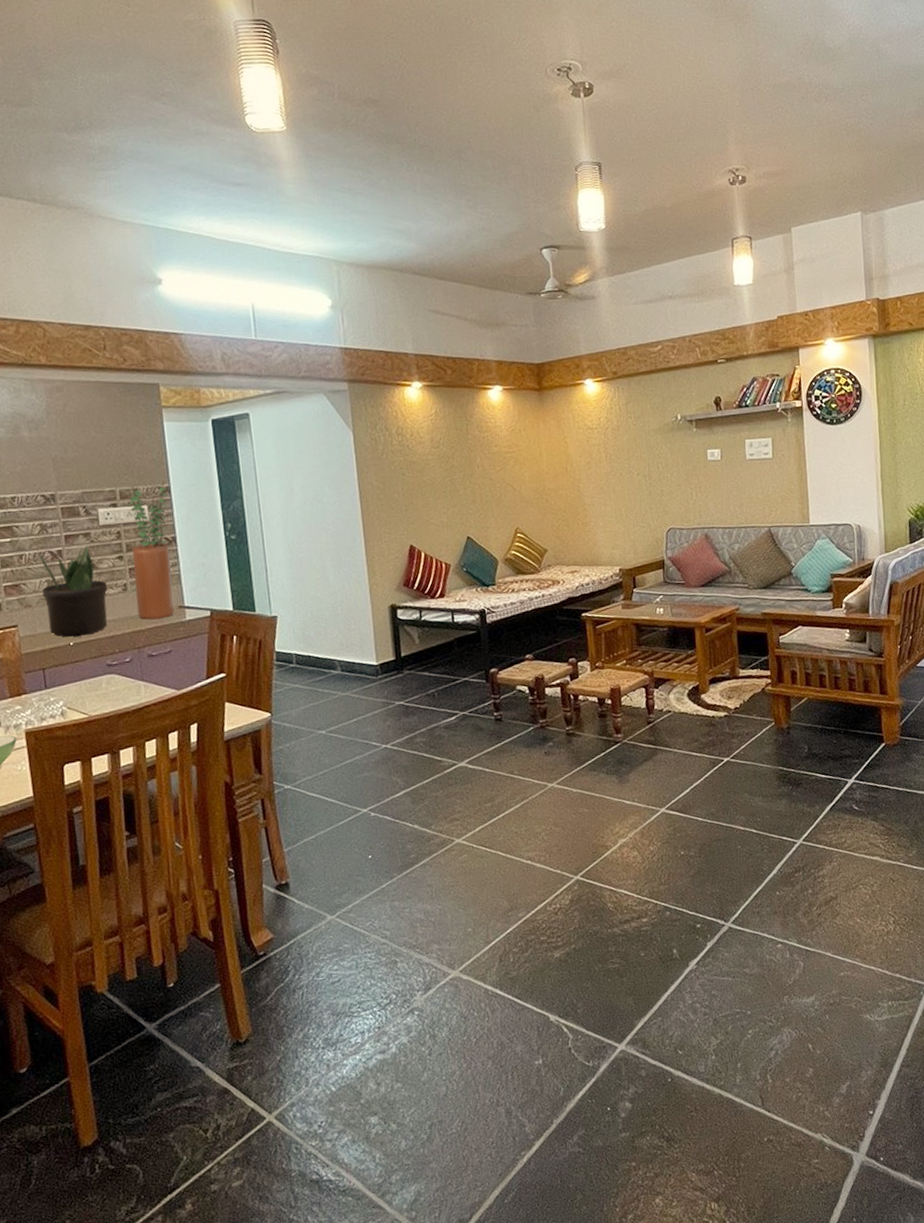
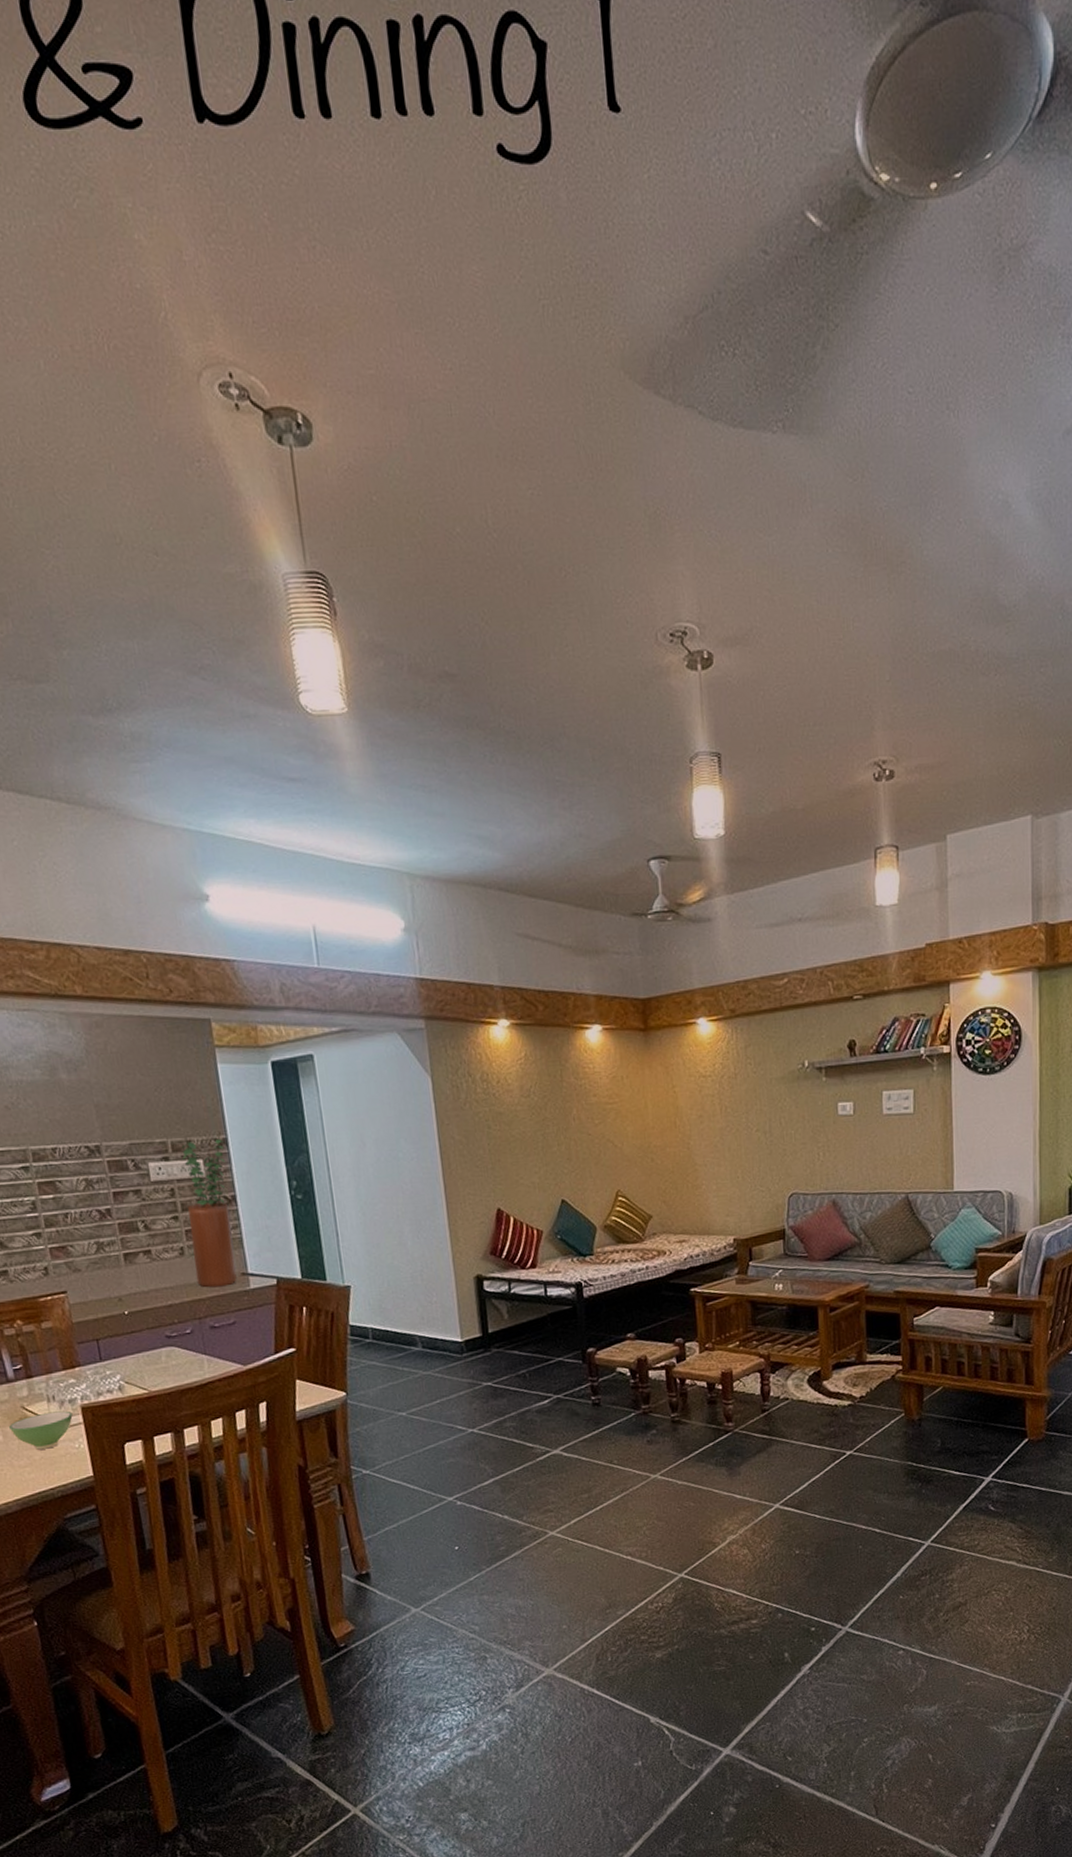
planter: present [37,546,108,637] -> none [83,1204,165,1305]

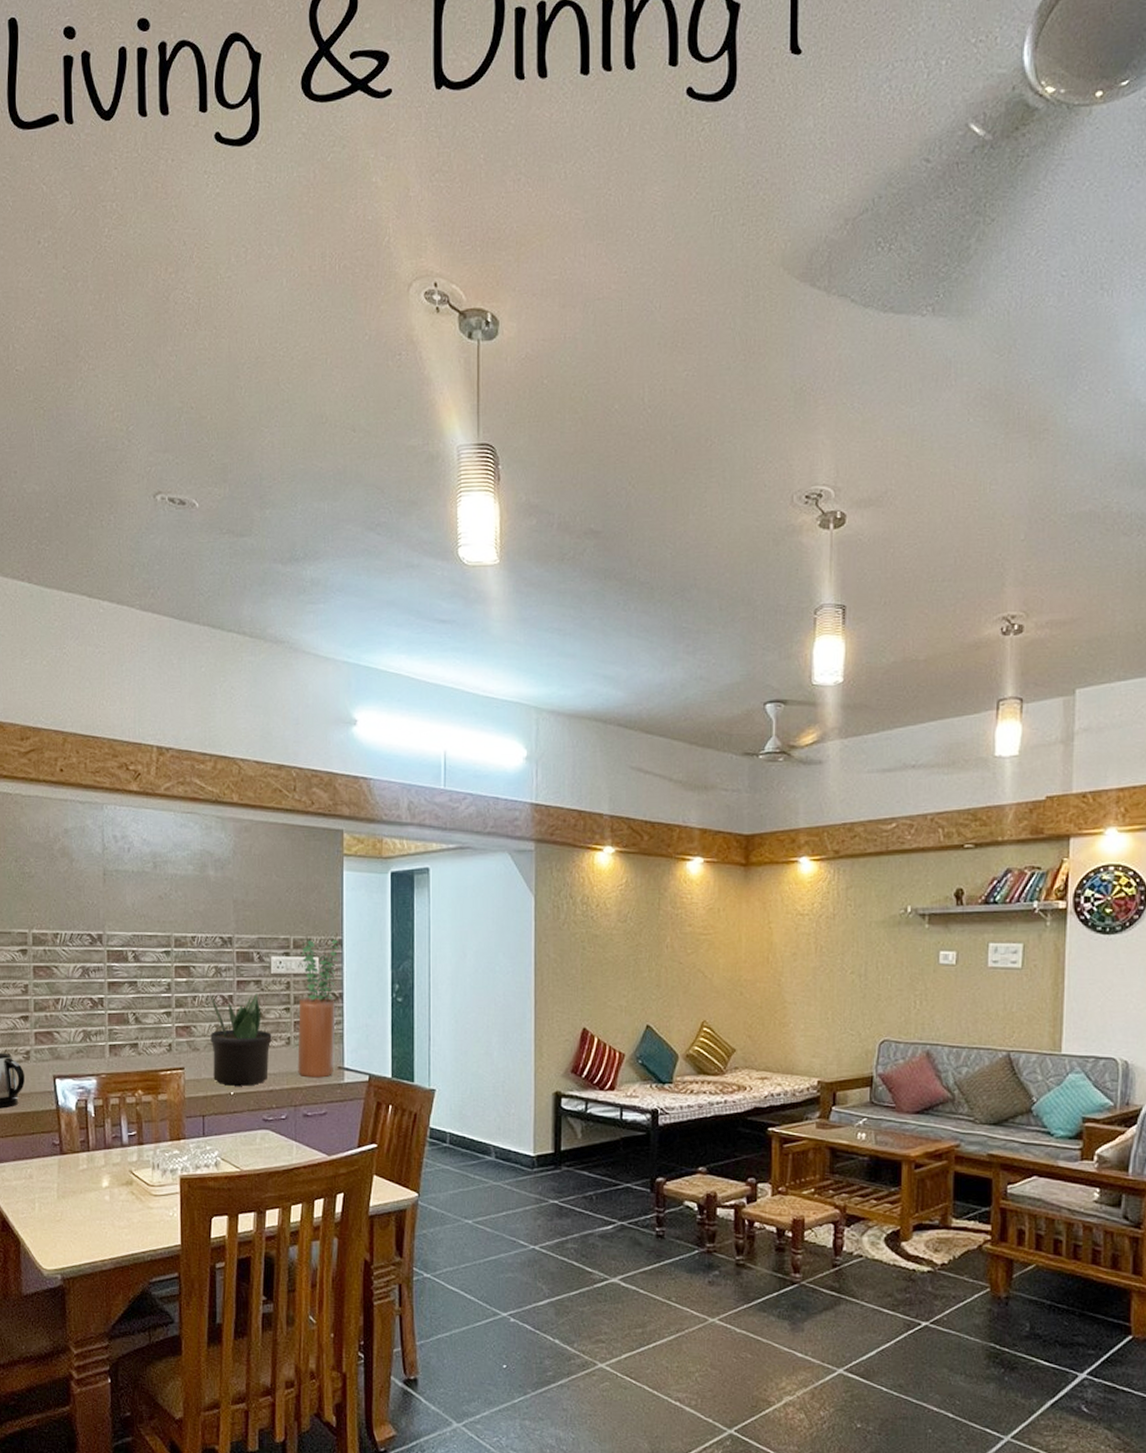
bowl: present [8,1411,73,1450] -> none [115,1179,172,1214]
planter: none [83,1204,165,1305] -> present [210,992,272,1086]

